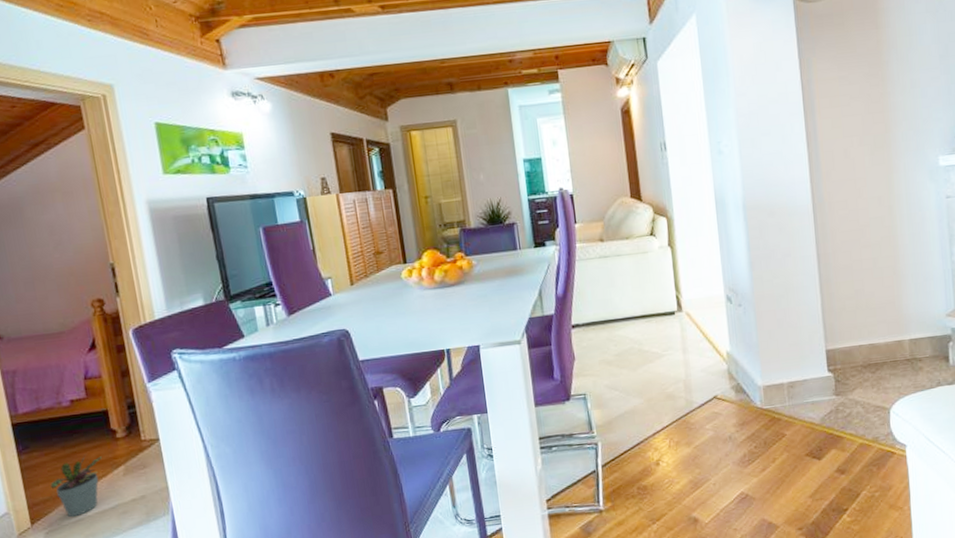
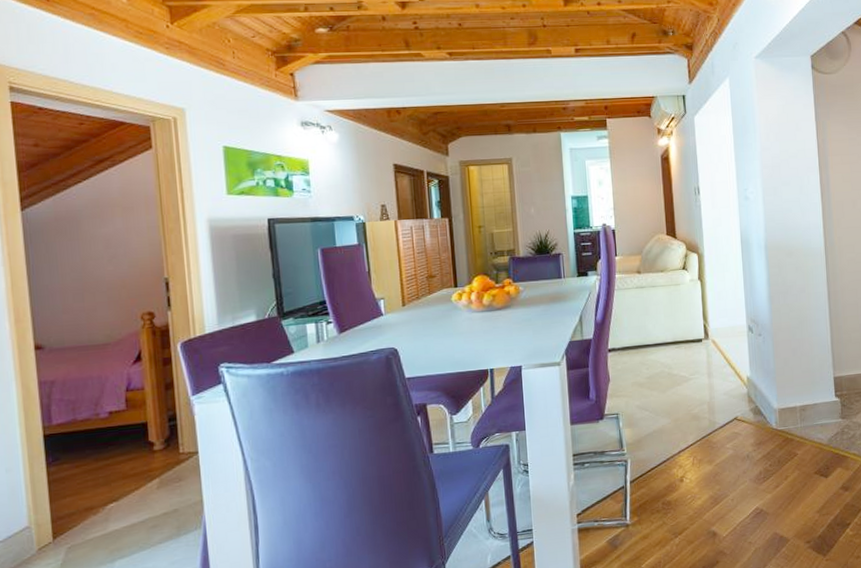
potted plant: present [50,456,102,518] -> none [78,469,136,532]

